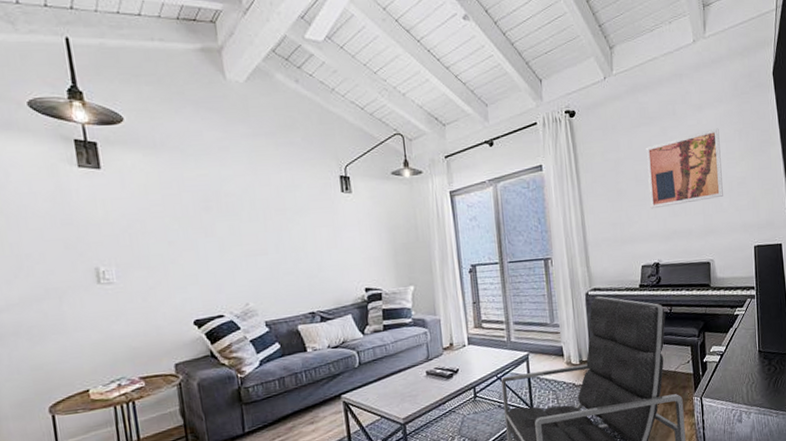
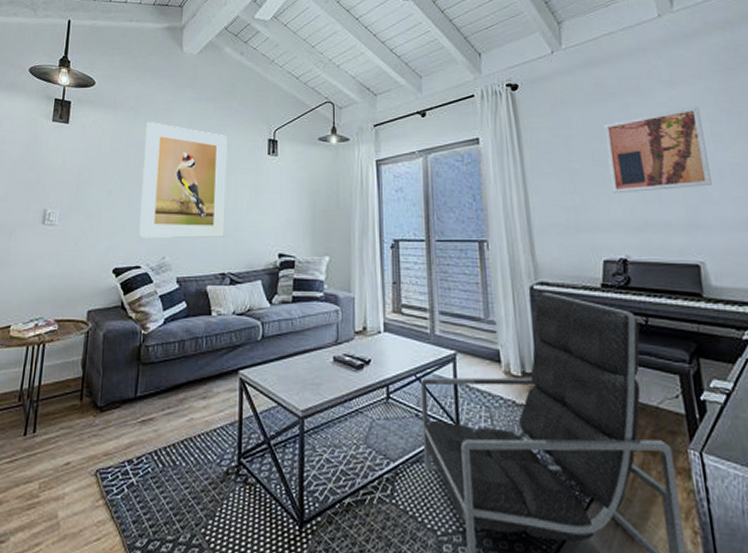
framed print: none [199,163,308,287] -> present [138,122,228,238]

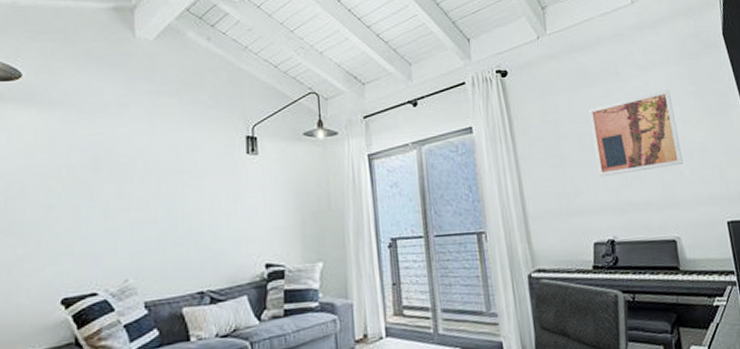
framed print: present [138,122,228,238] -> none [92,121,200,260]

